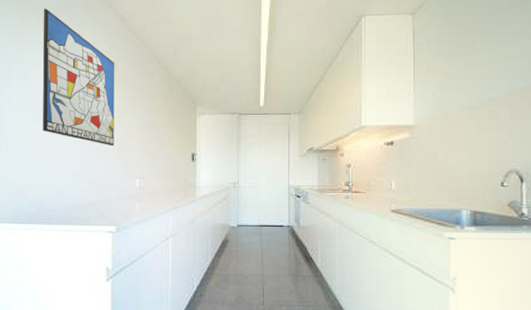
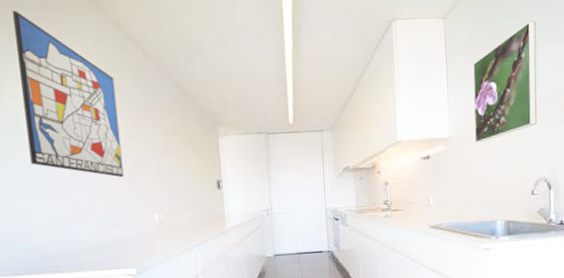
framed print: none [440,17,509,132] -> present [473,21,537,143]

